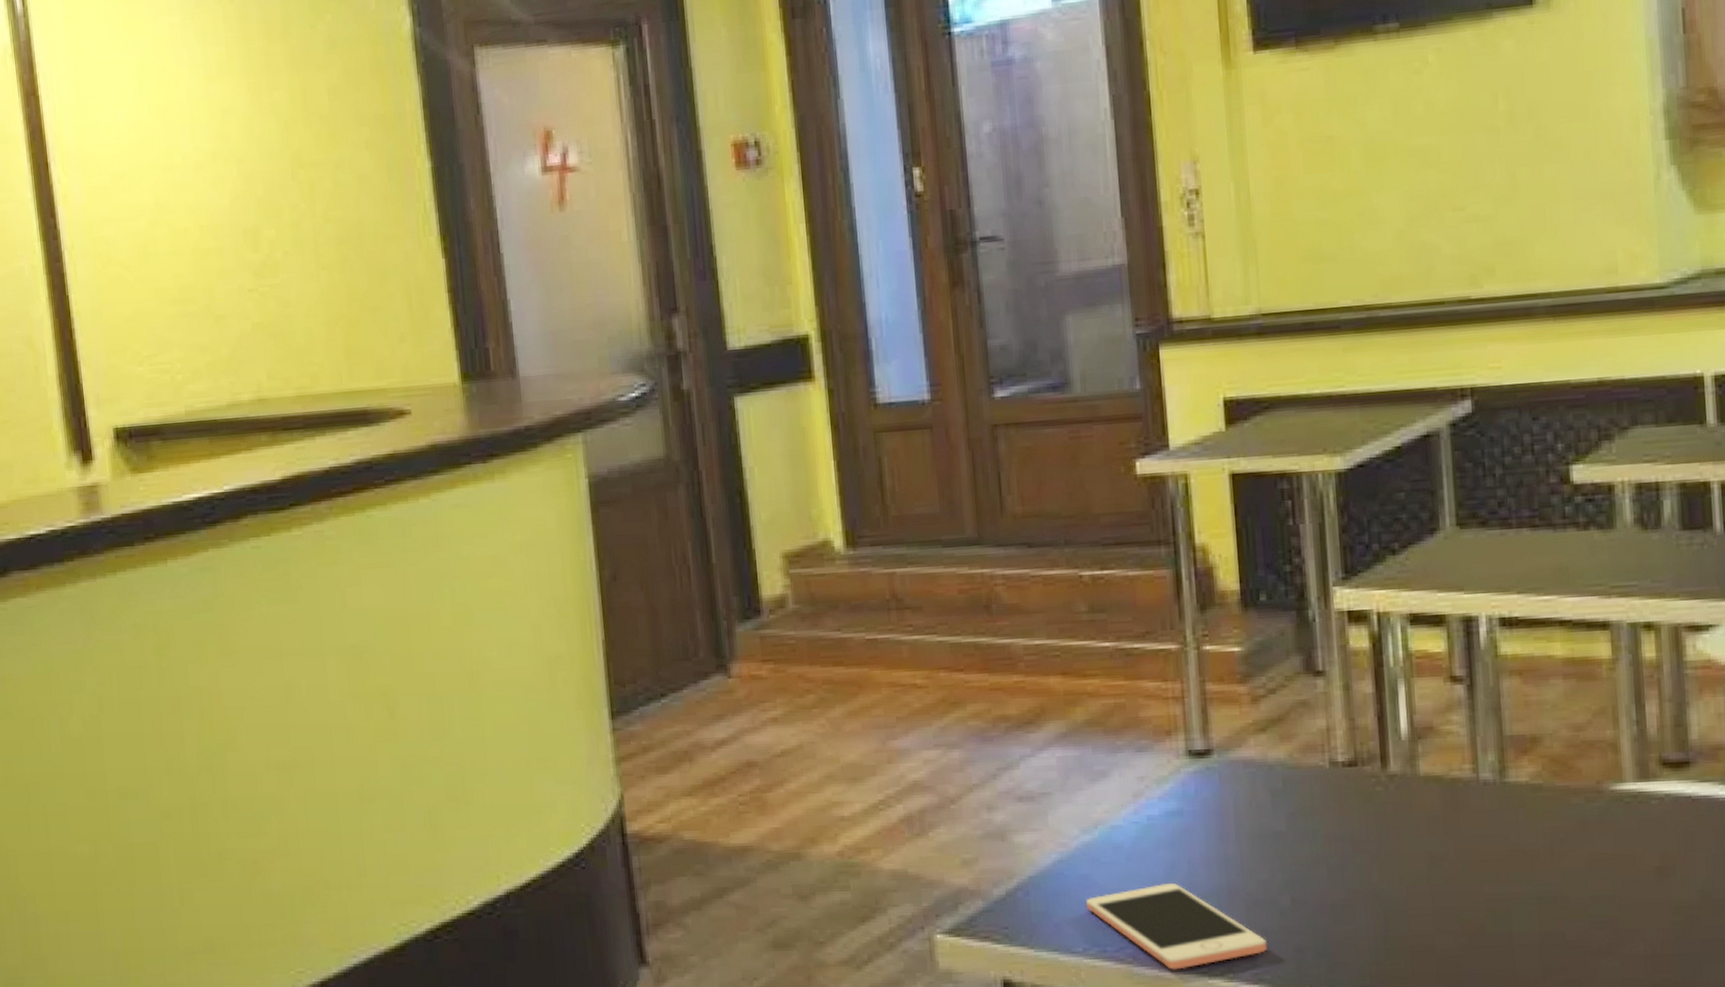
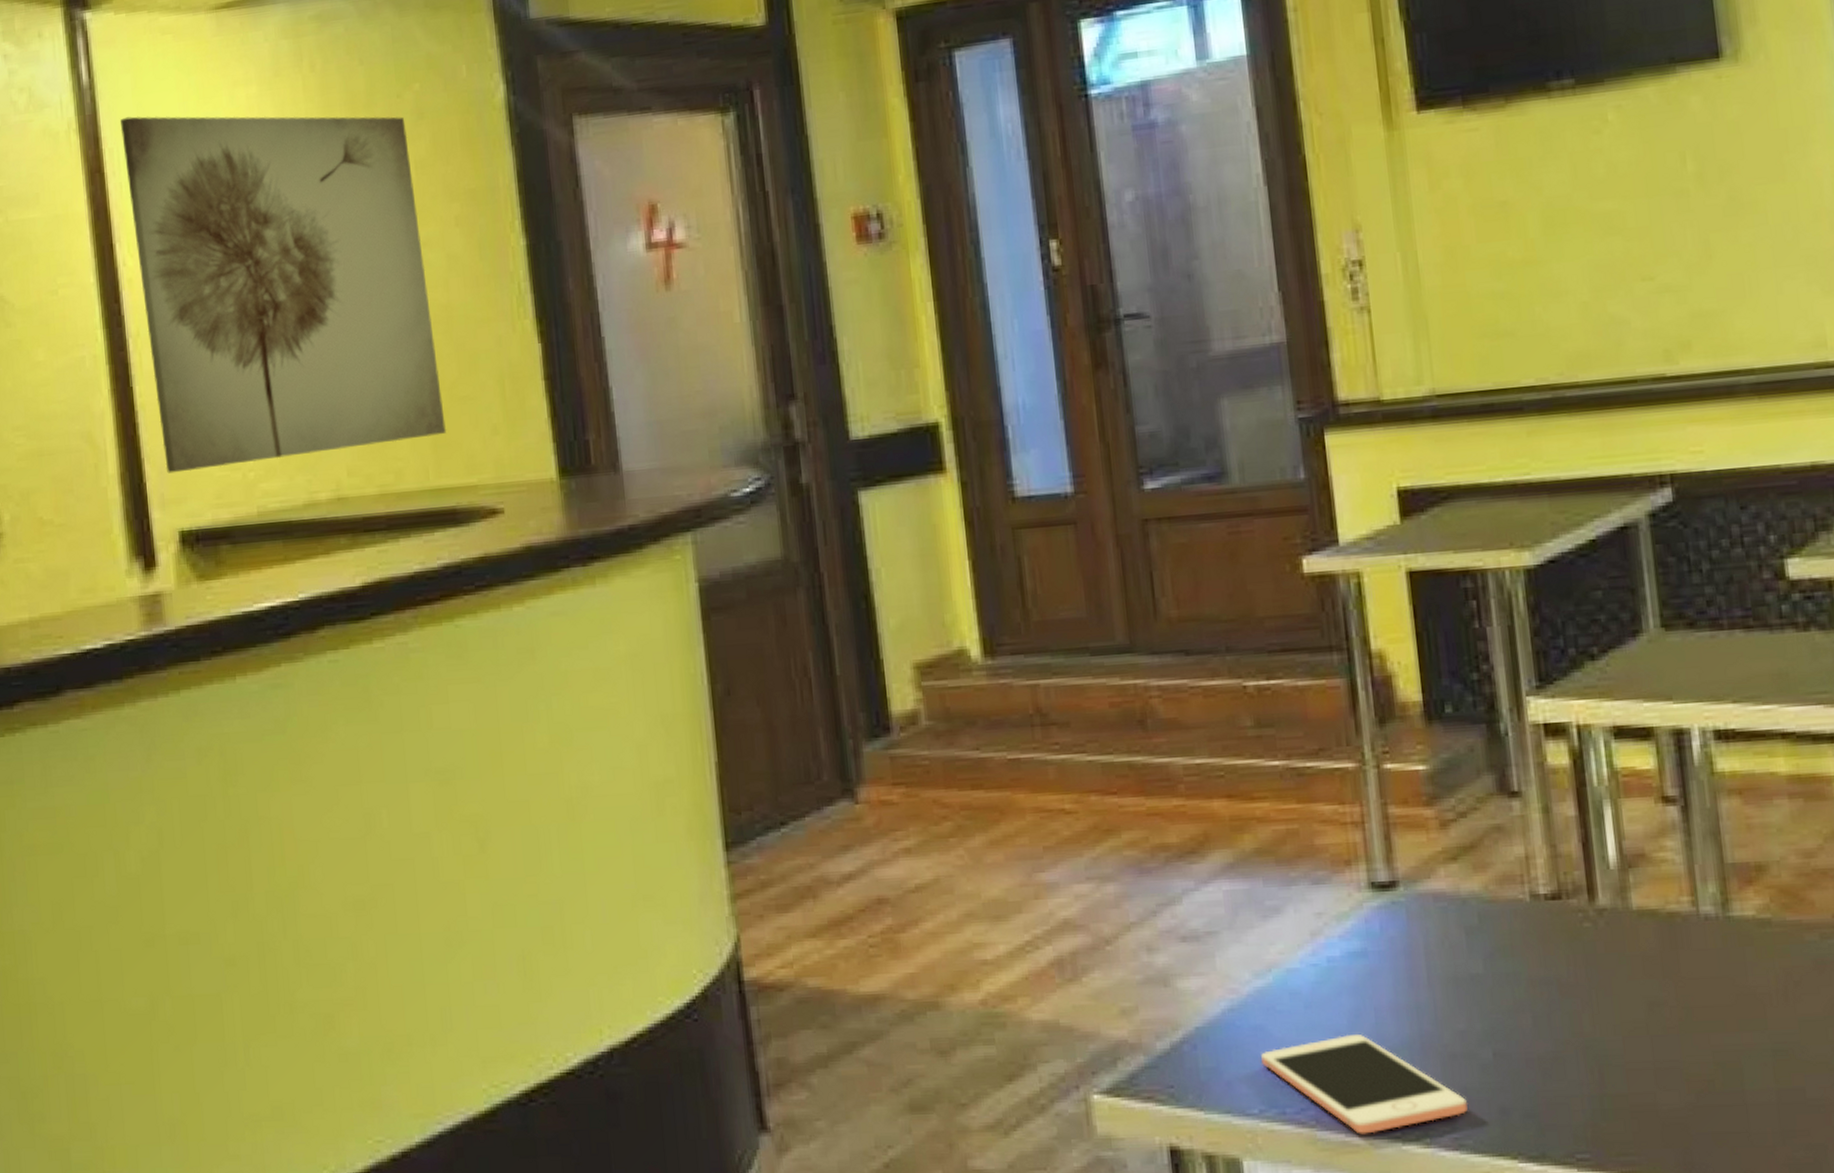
wall art: none [53,43,359,375] -> present [120,116,447,474]

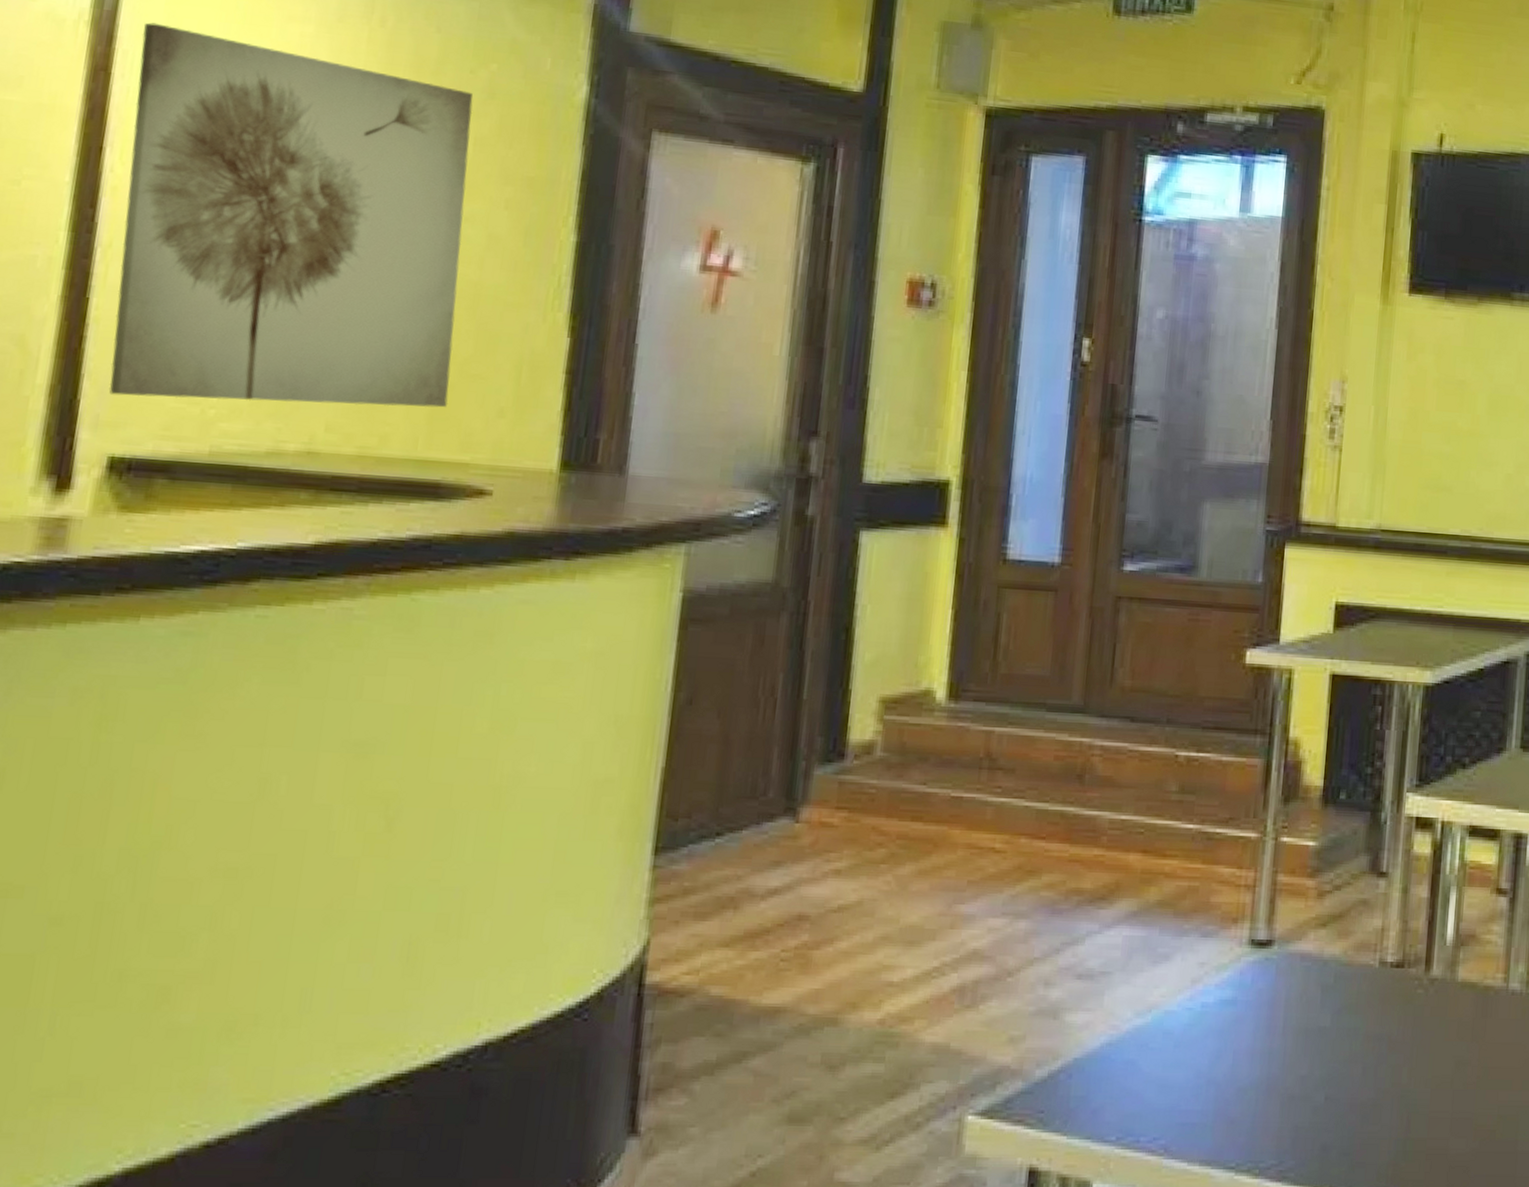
cell phone: present [1261,1033,1468,1134] -> none [1127,1073,1297,1164]

